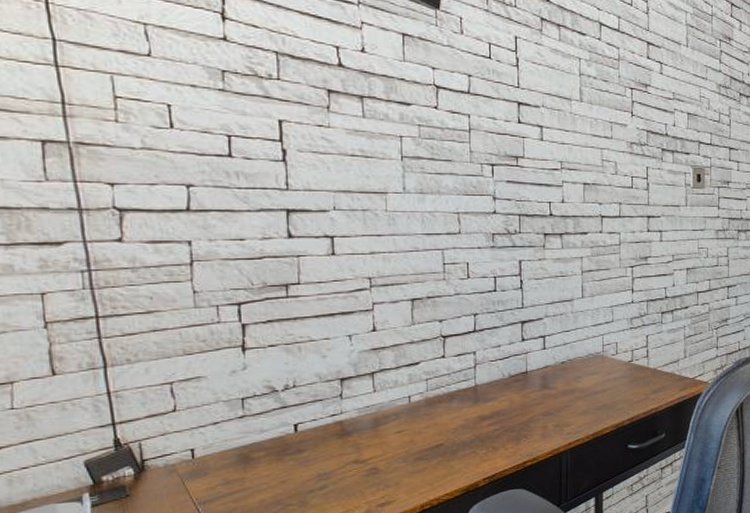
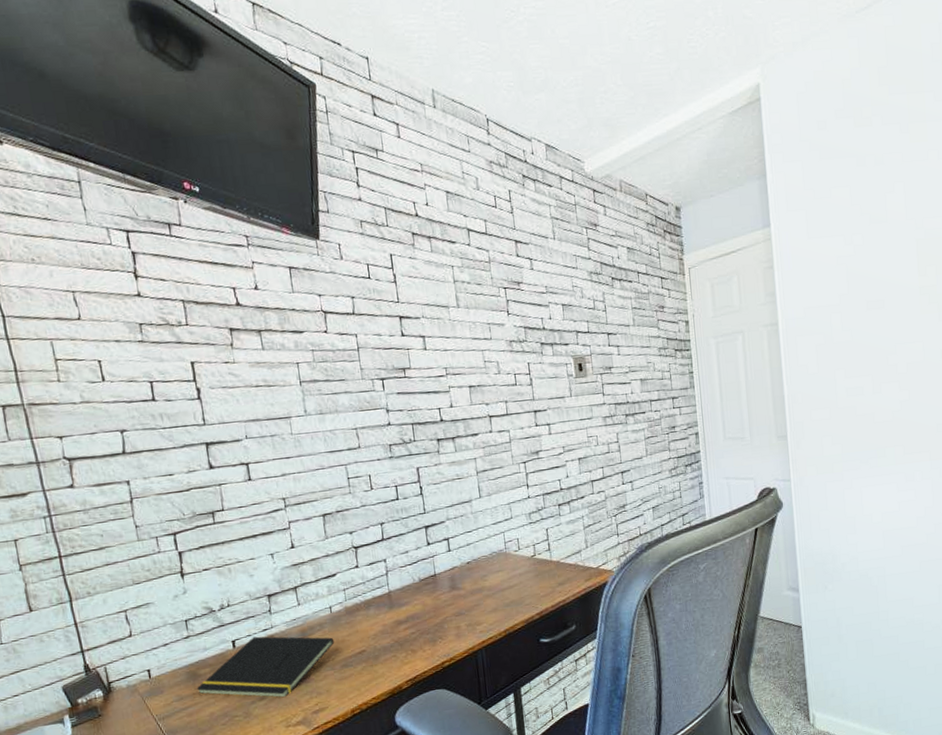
notepad: none [247,421,410,487] -> present [196,636,335,697]

